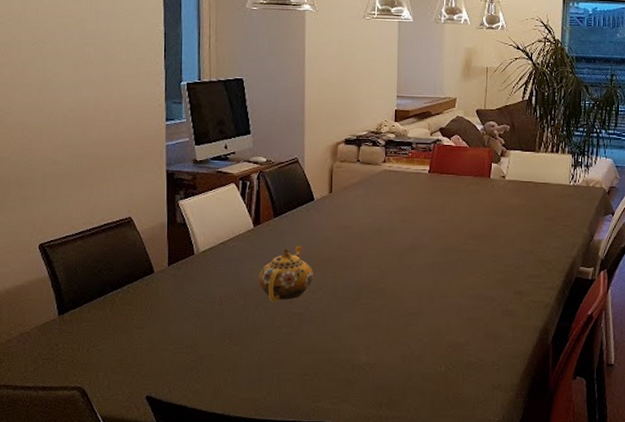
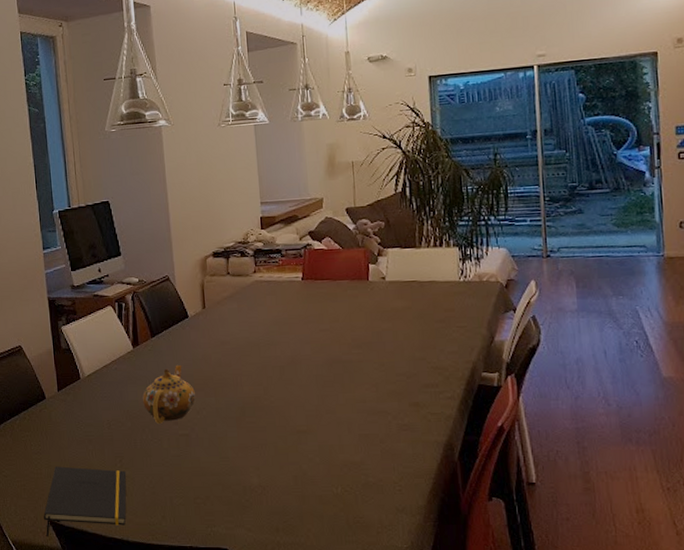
notepad: none [140,341,234,413] -> present [44,466,127,537]

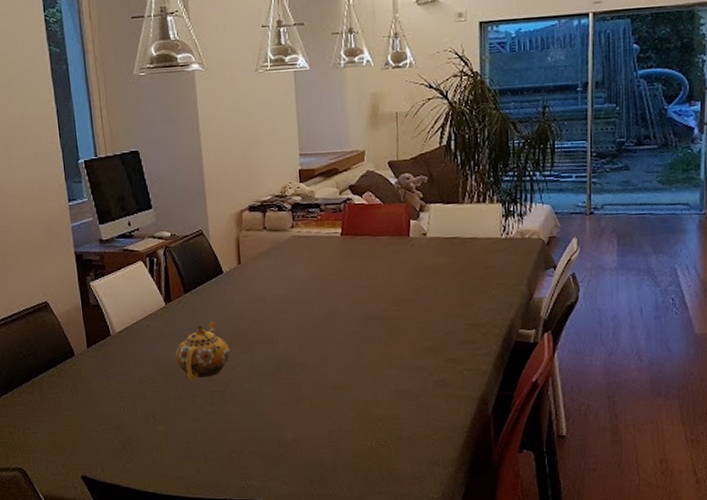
notepad: present [44,466,127,537] -> none [75,423,160,492]

